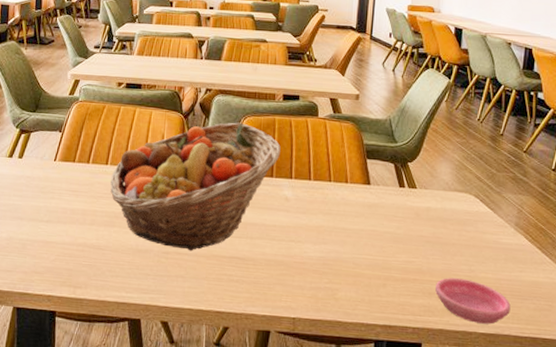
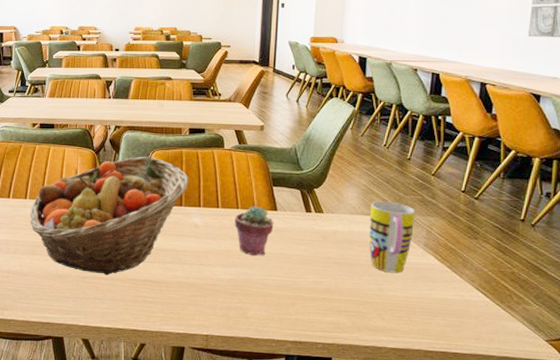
potted succulent: none [326,179,367,233] -> present [234,206,274,256]
saucer: present [435,277,511,324] -> none [344,296,421,340]
mug: none [461,177,507,254] -> present [369,201,415,274]

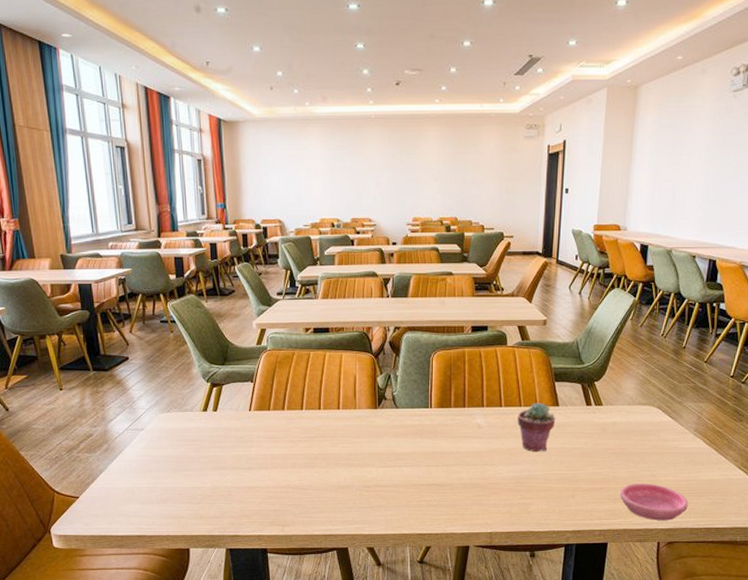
fruit basket: present [30,156,189,276] -> none [307,358,471,483]
saucer: none [344,296,421,340] -> present [620,483,688,521]
mug: present [369,201,415,274] -> none [644,390,688,459]

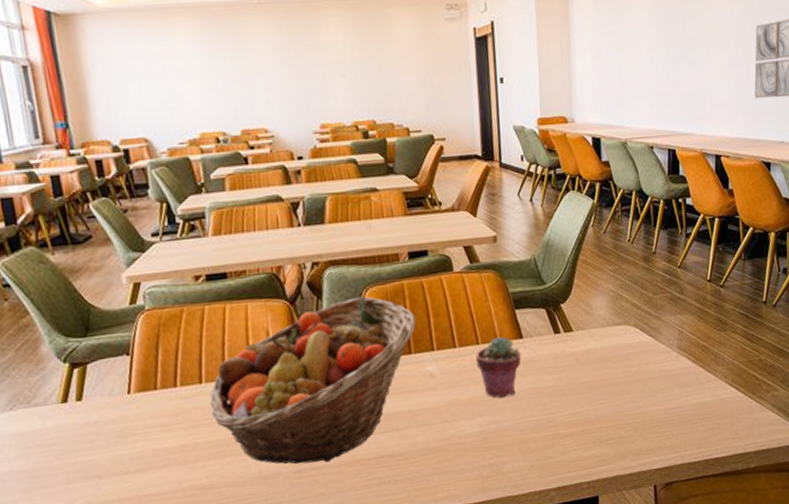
fruit basket: none [307,358,471,483] -> present [210,296,416,465]
saucer: present [620,483,688,521] -> none [605,417,682,461]

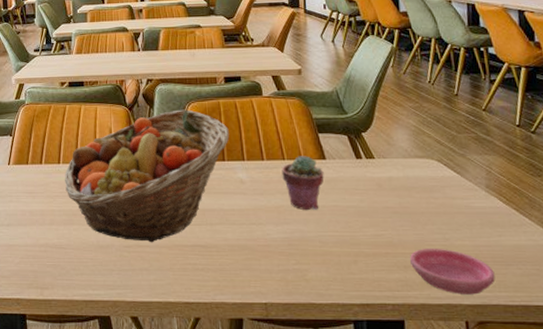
saucer: none [605,417,682,461] -> present [410,247,495,295]

